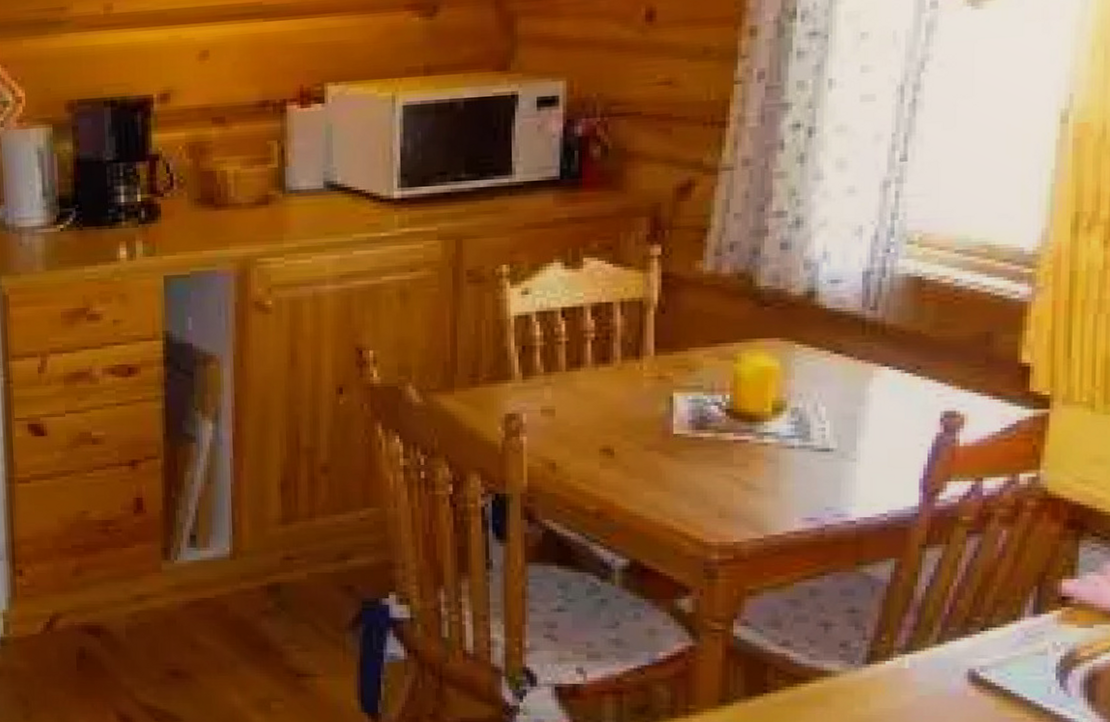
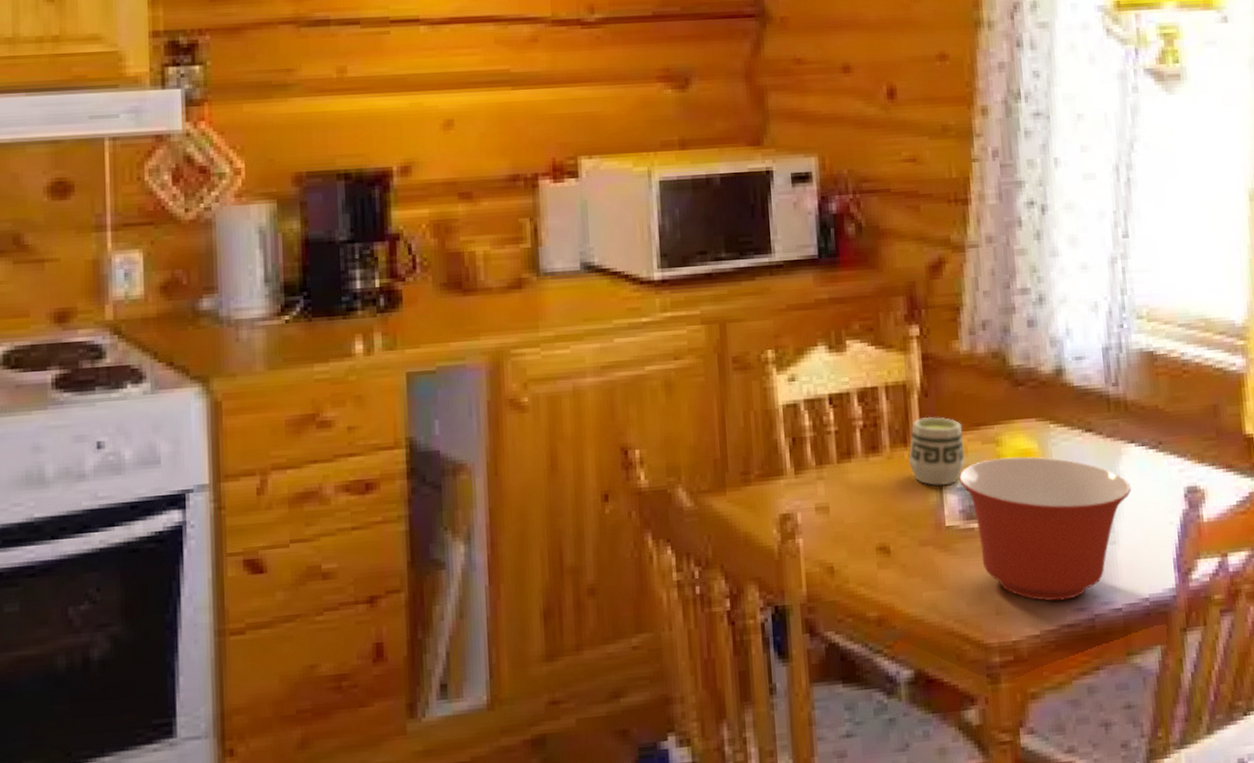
cup: none [639,332,699,397] -> present [908,416,965,486]
mixing bowl: none [692,373,880,510] -> present [959,456,1132,601]

